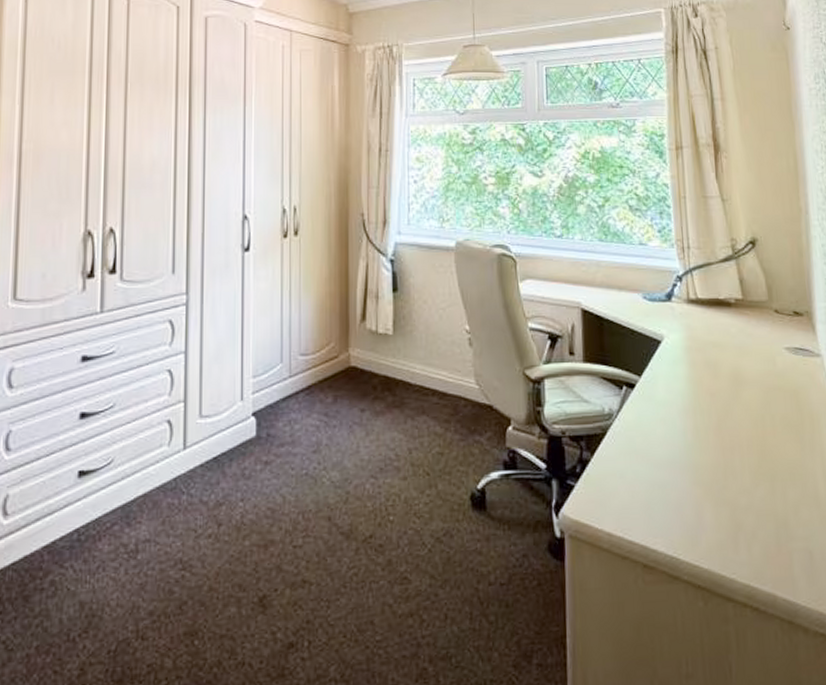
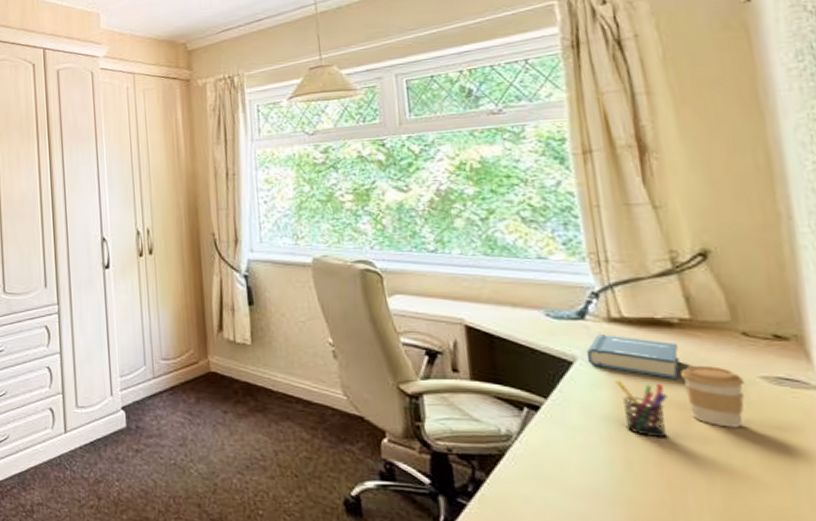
hardback book: none [671,314,734,354] -> present [586,334,680,380]
pen holder: none [690,355,725,407] -> present [615,379,668,438]
coffee cup: none [734,340,775,394] -> present [680,366,745,428]

